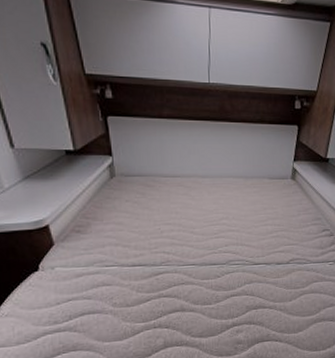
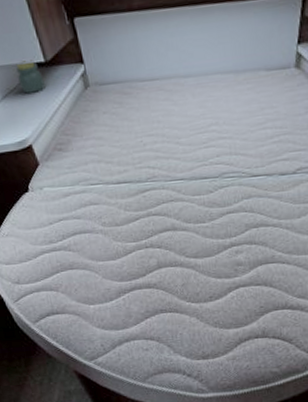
jar: none [43,147,71,177] -> present [16,60,45,94]

